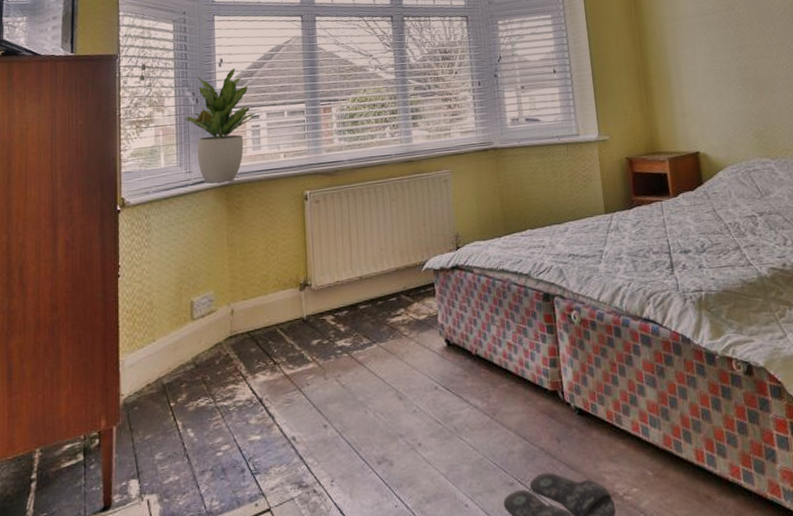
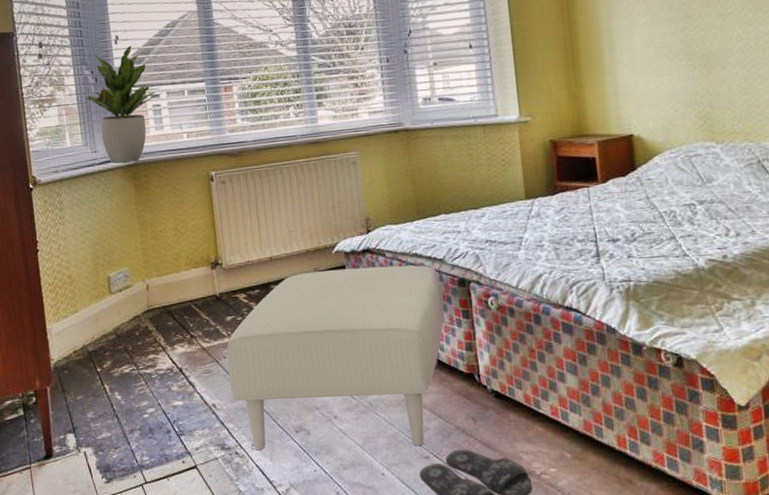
ottoman: none [310,280,530,487] -> present [226,265,445,451]

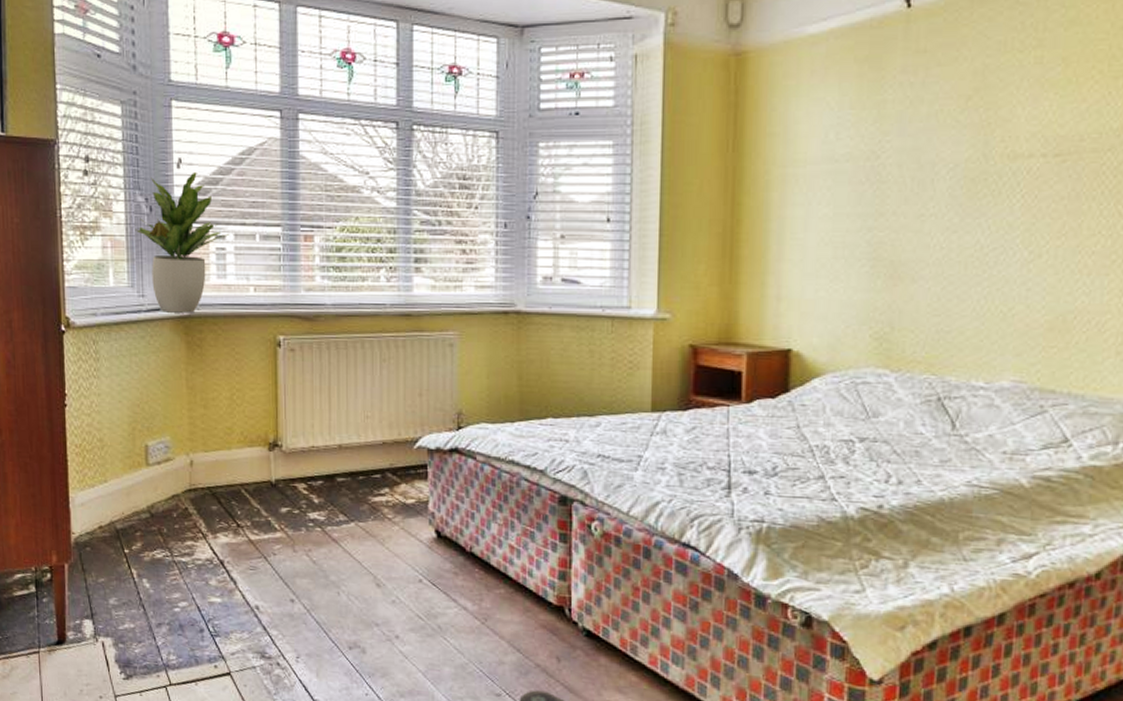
ottoman: present [226,265,445,451] -> none [277,467,540,682]

